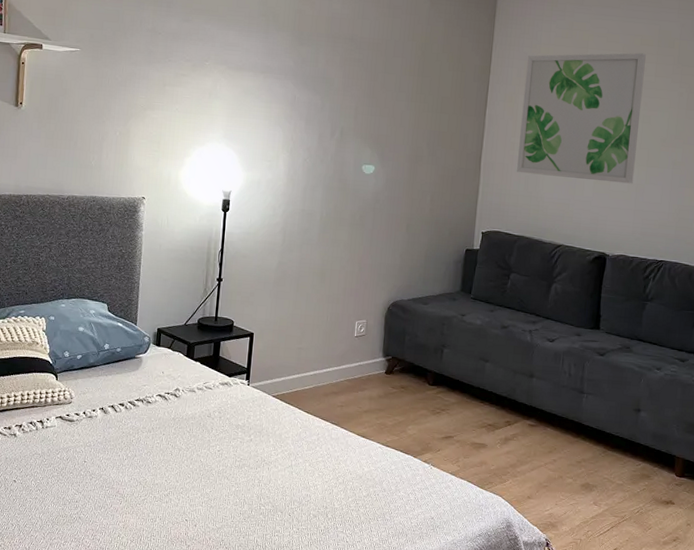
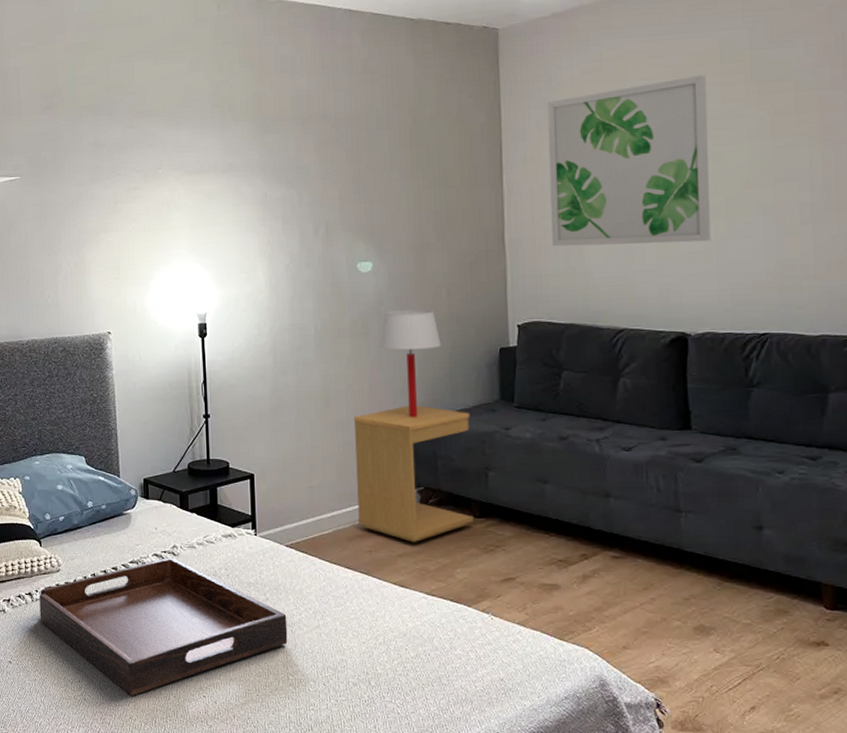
serving tray: none [47,398,266,517] -> present [39,558,288,697]
side table: none [334,288,436,402] -> present [353,405,473,543]
table lamp: none [371,208,421,299] -> present [379,309,441,418]

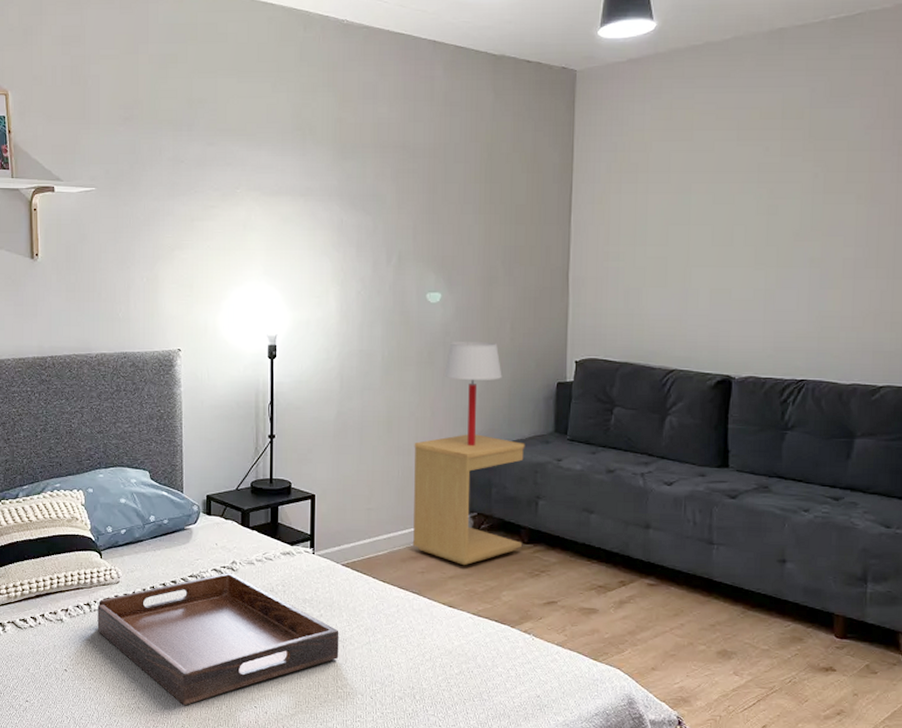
wall art: present [547,75,711,247] -> none [613,129,767,290]

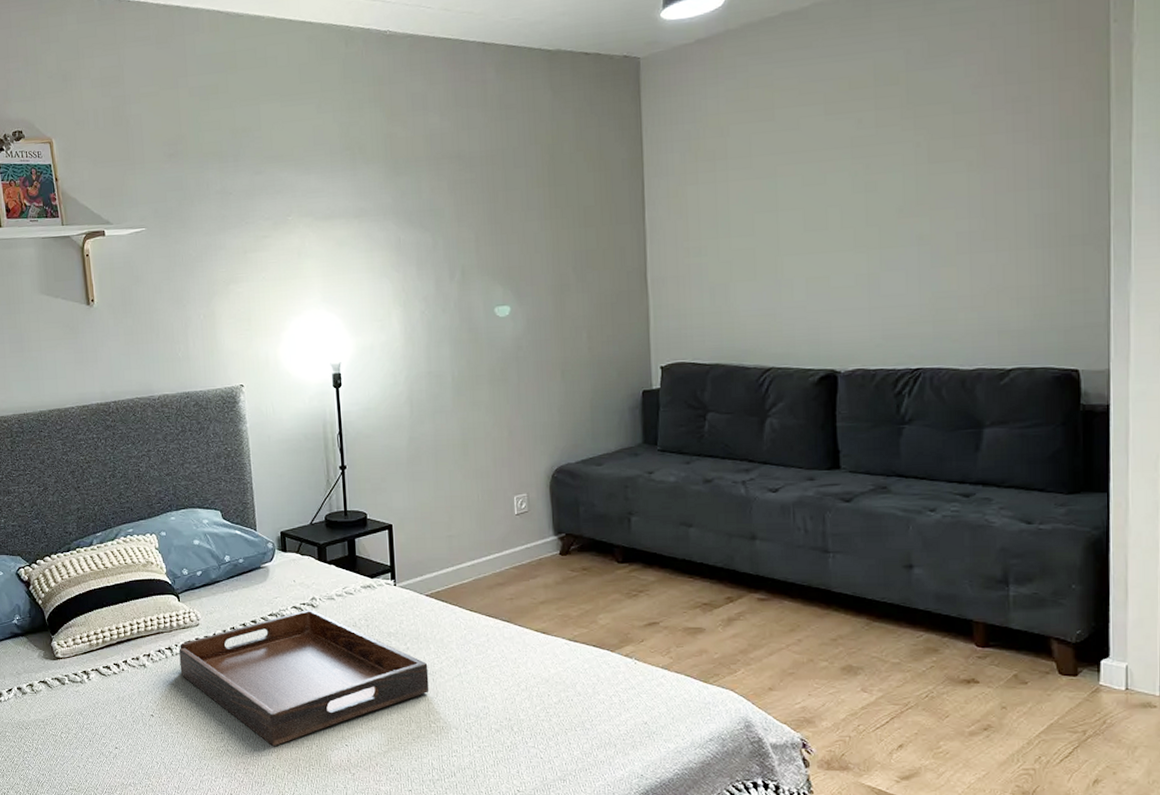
side table: present [412,434,525,566] -> none [492,451,616,590]
table lamp: present [443,341,502,447] -> none [518,353,582,465]

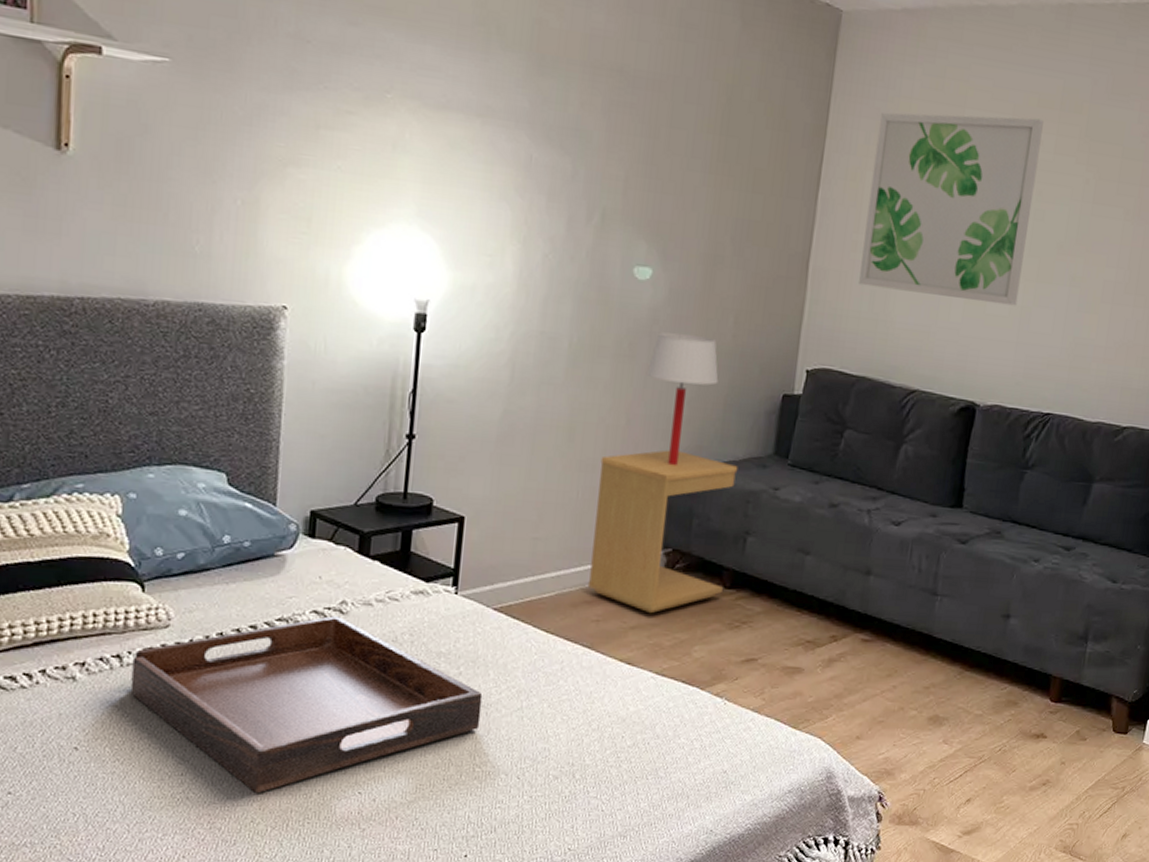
side table: none [492,451,616,590] -> present [587,450,738,614]
table lamp: none [518,353,582,465] -> present [646,332,719,466]
wall art: none [691,99,863,285] -> present [859,112,1044,306]

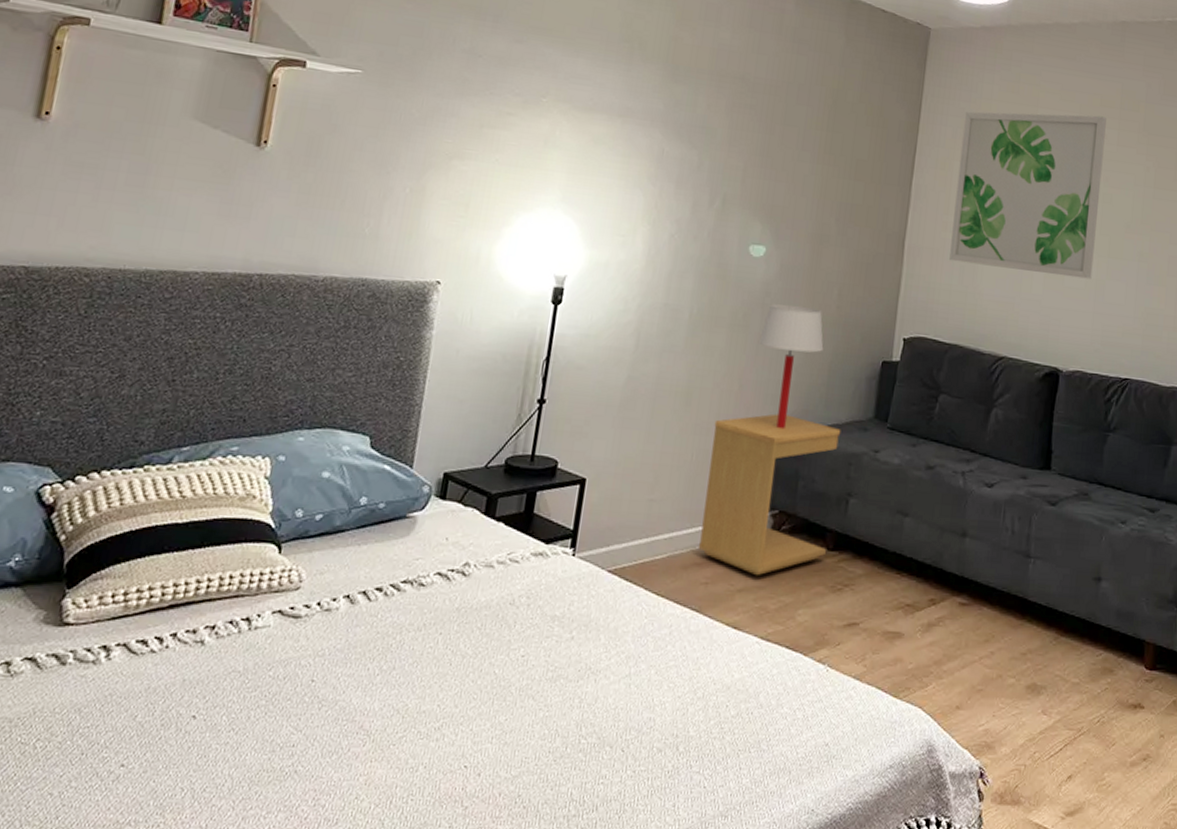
serving tray: present [130,616,483,794] -> none [254,578,593,768]

